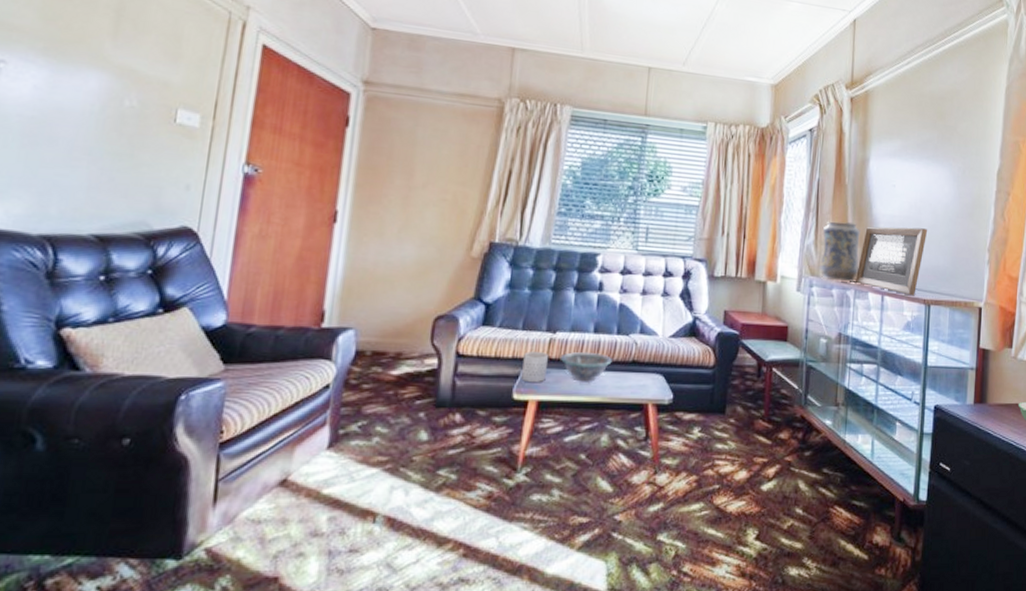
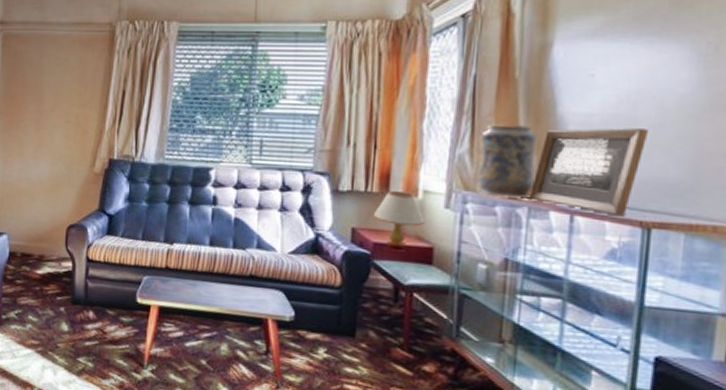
mug: present [521,352,549,383] -> none [143,260,168,290]
decorative bowl: present [559,351,612,382] -> none [177,263,229,293]
table lamp: none [741,276,782,331] -> present [373,191,425,251]

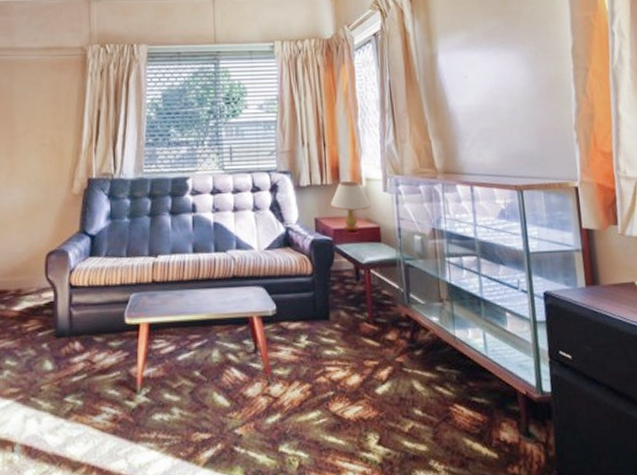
decorative vase: present [477,124,538,197] -> none [401,117,443,177]
picture frame: present [530,128,649,217] -> none [441,115,508,183]

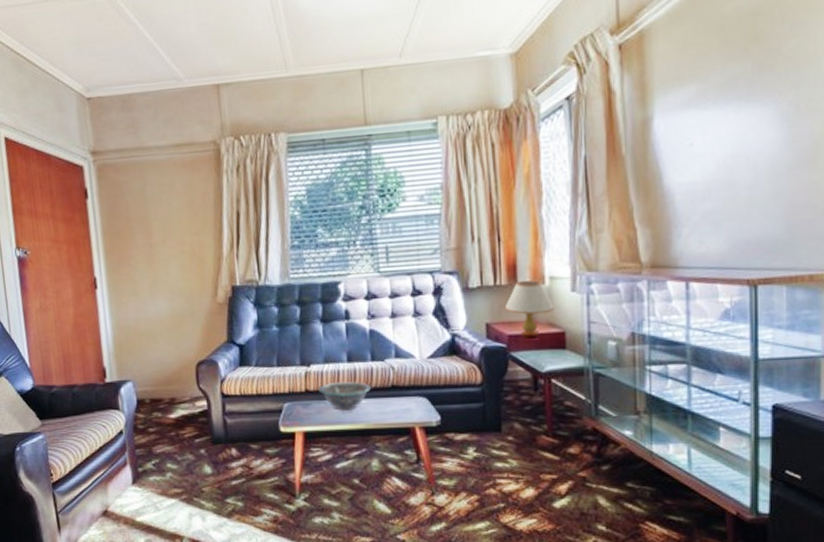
decorative bowl: none [164,271,213,301] -> present [318,380,371,411]

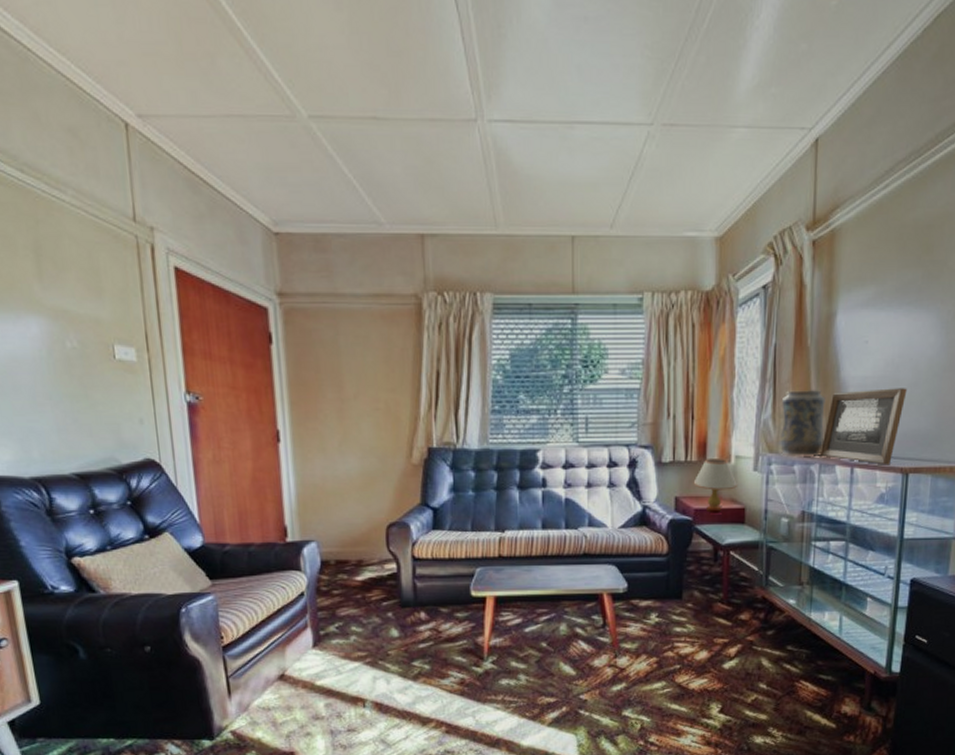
decorative bowl: present [318,380,371,411] -> none [511,547,563,577]
decorative vase: none [598,199,650,274] -> present [779,389,826,456]
picture frame: none [648,191,747,278] -> present [821,388,908,465]

